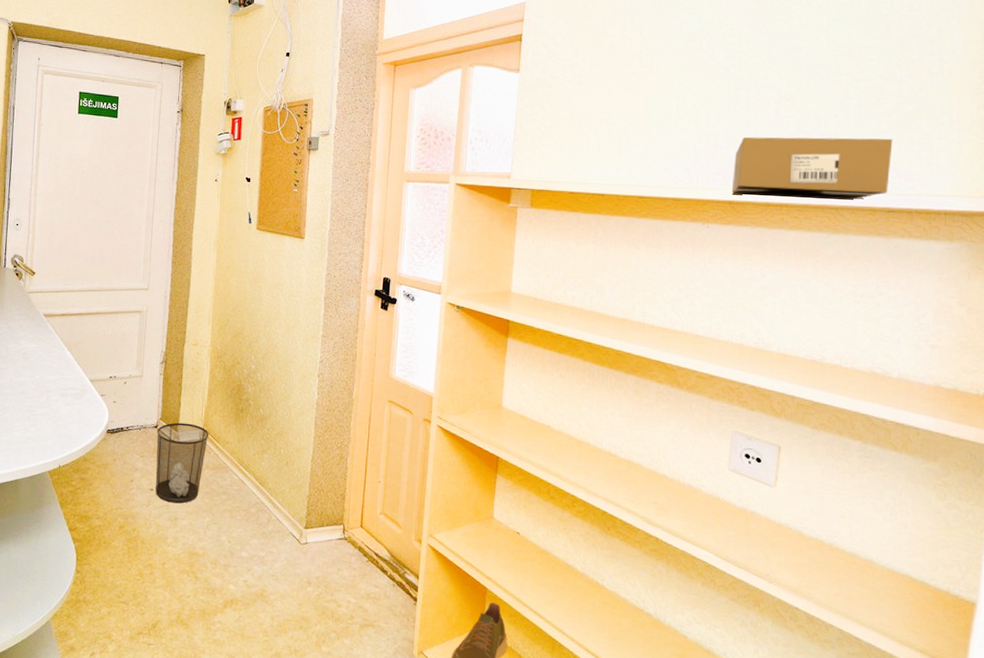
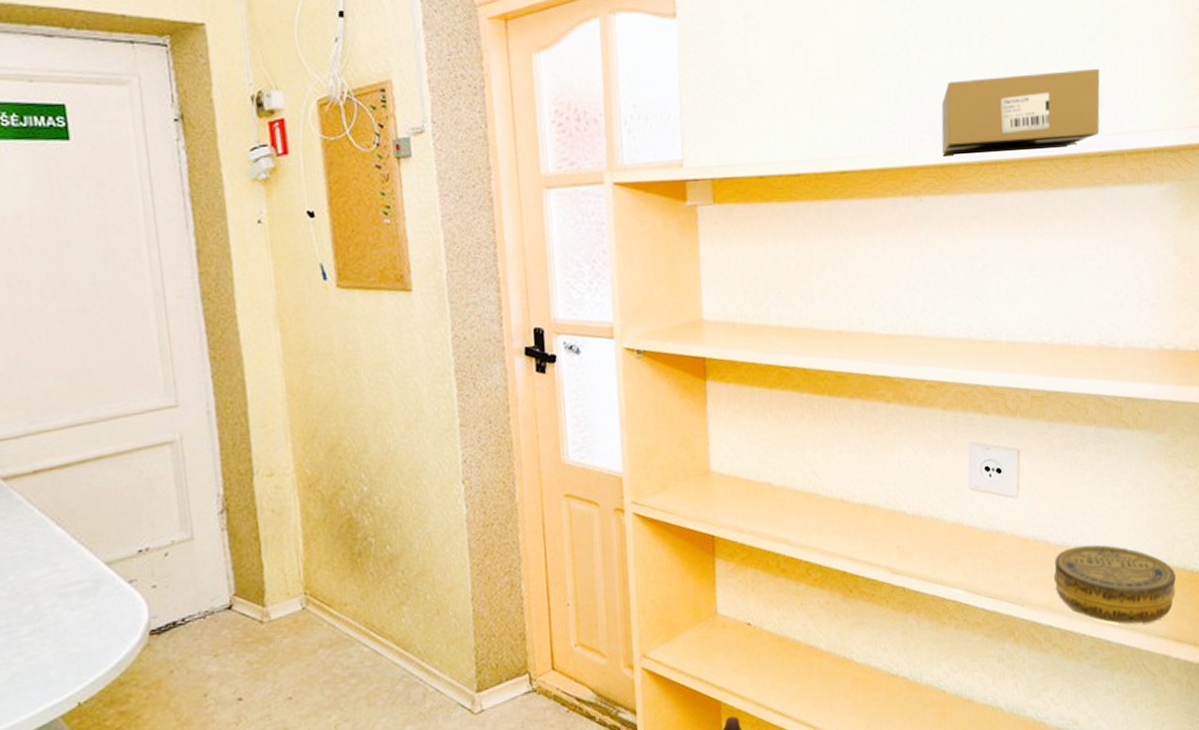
waste bin: present [155,422,210,504] -> none [232,590,316,711]
decorative box: none [804,543,939,634] -> present [1053,544,1177,625]

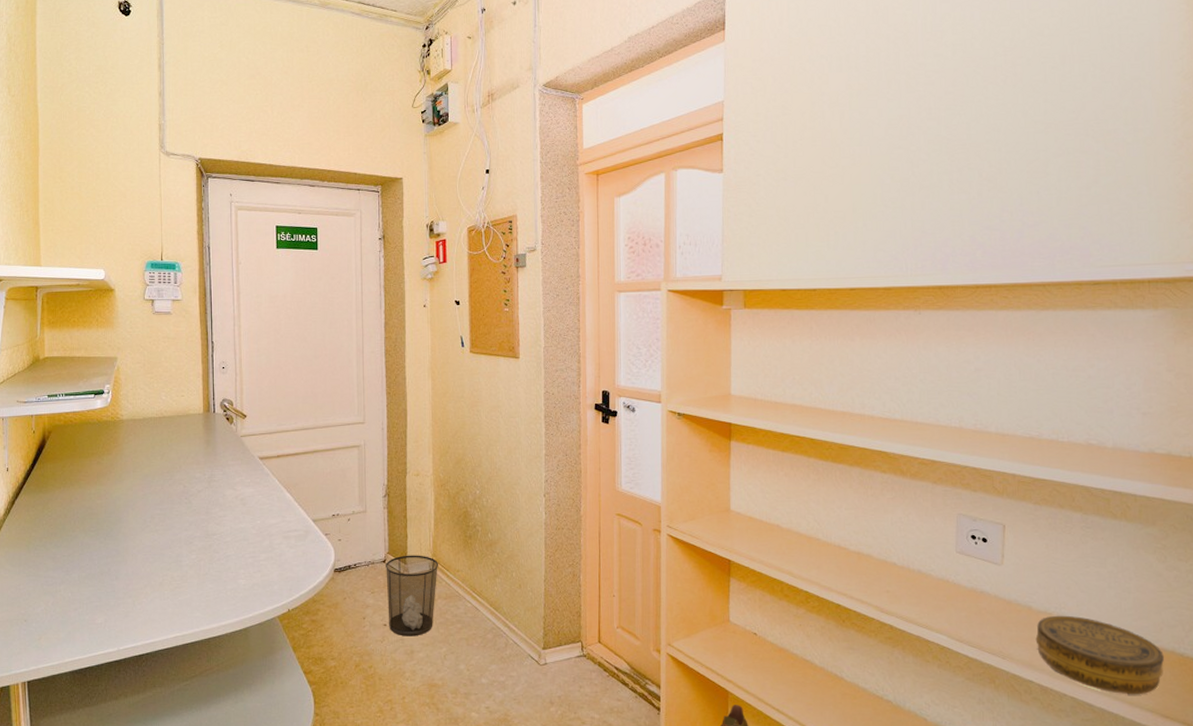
waste bin: none [232,590,316,711] -> present [386,555,439,636]
box: present [941,68,1100,155] -> none [940,211,1094,279]

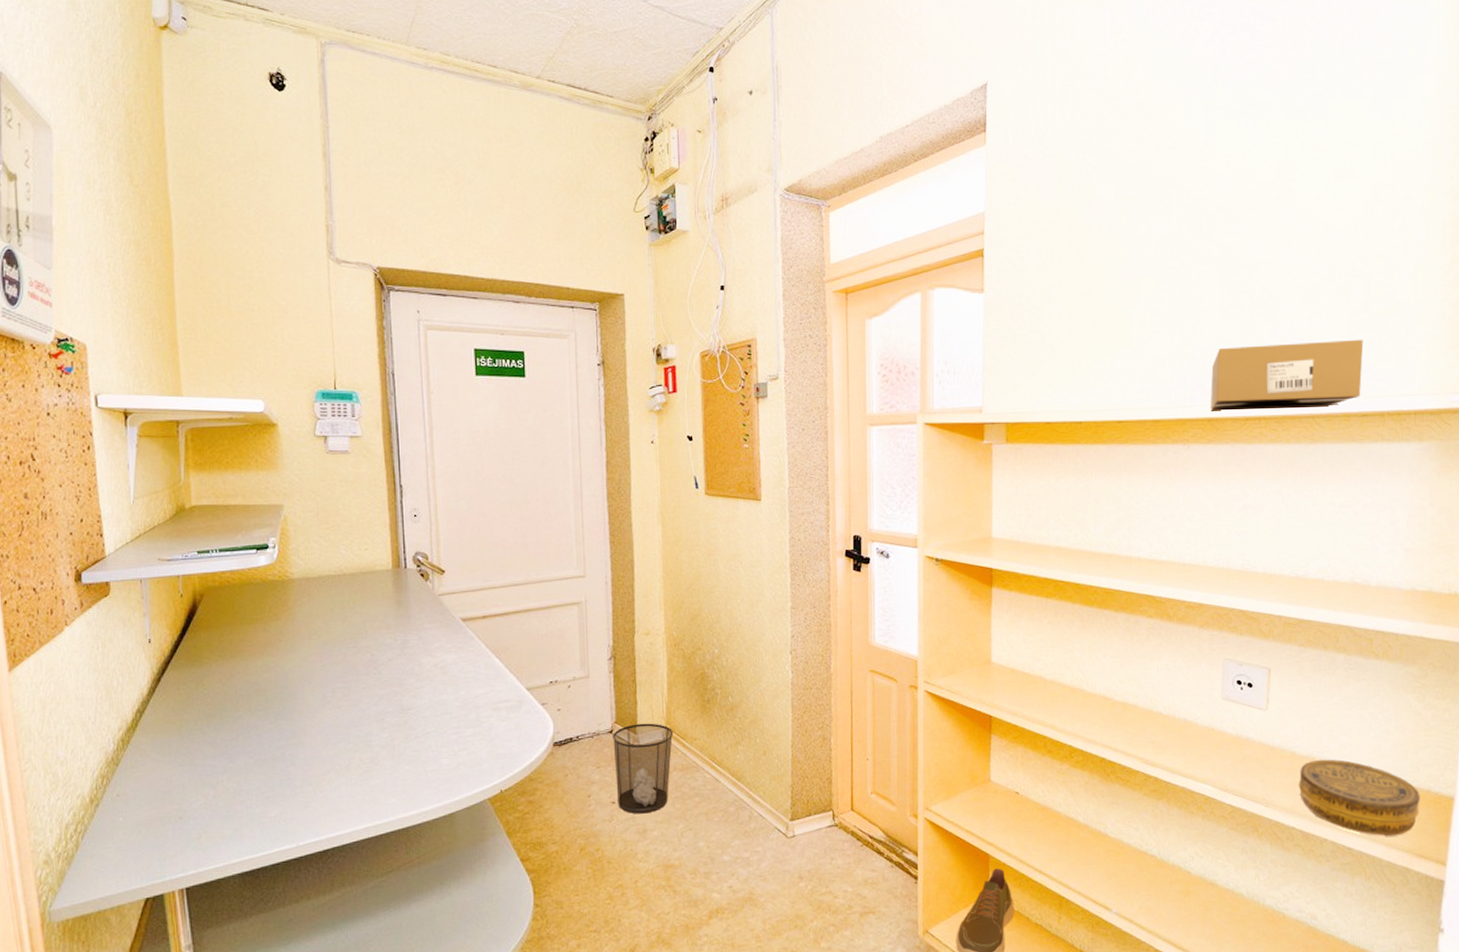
box: none [940,211,1094,279] -> present [1210,339,1364,410]

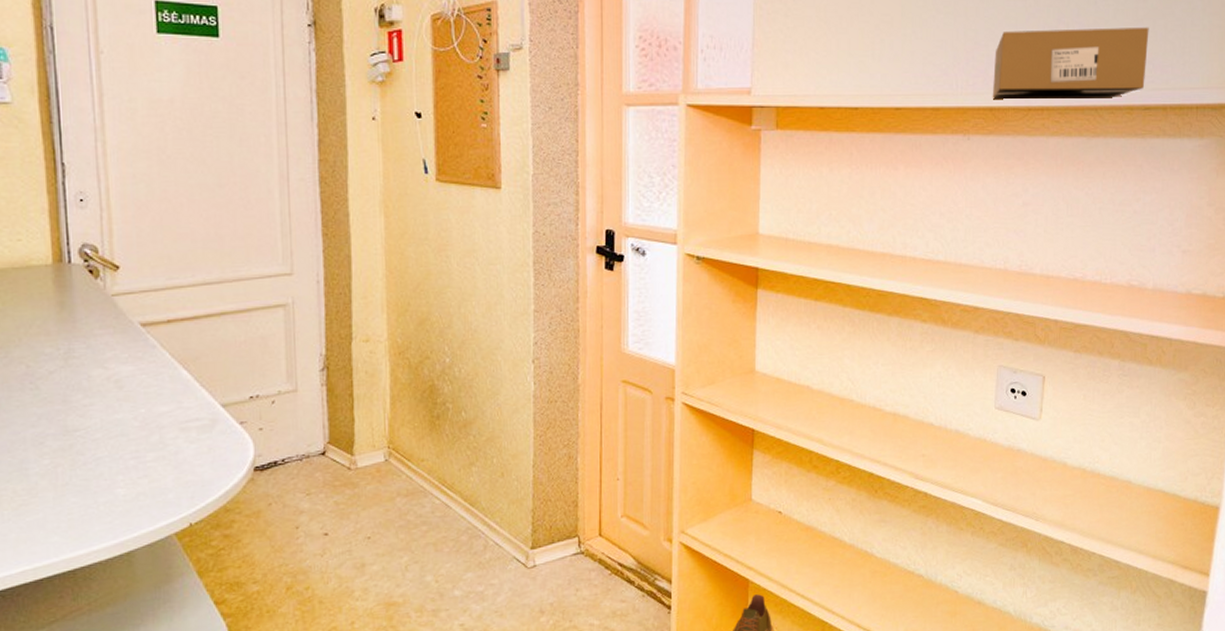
waste bin: present [613,723,674,814] -> none [325,443,398,547]
decorative box: present [1298,759,1421,837] -> none [1068,469,1188,549]

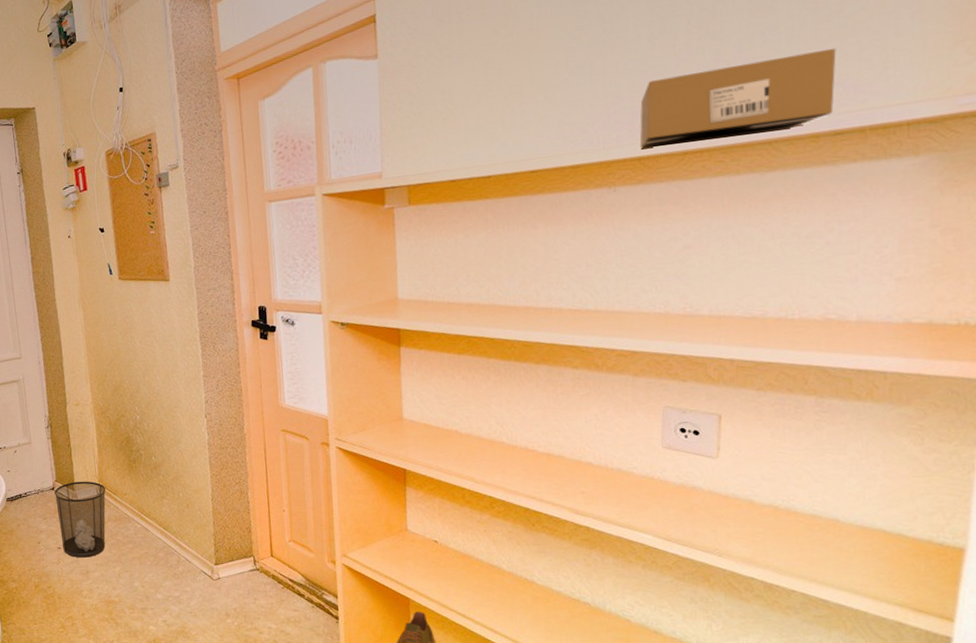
waste bin: none [325,443,398,547] -> present [54,481,106,558]

